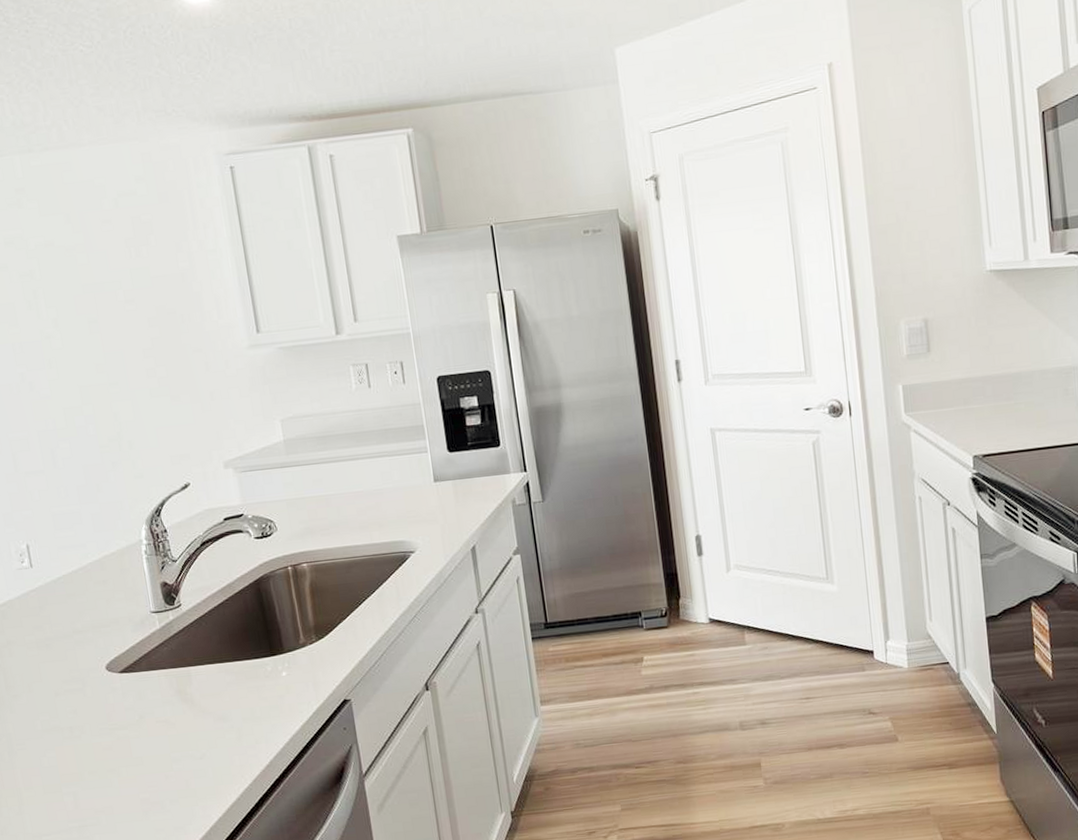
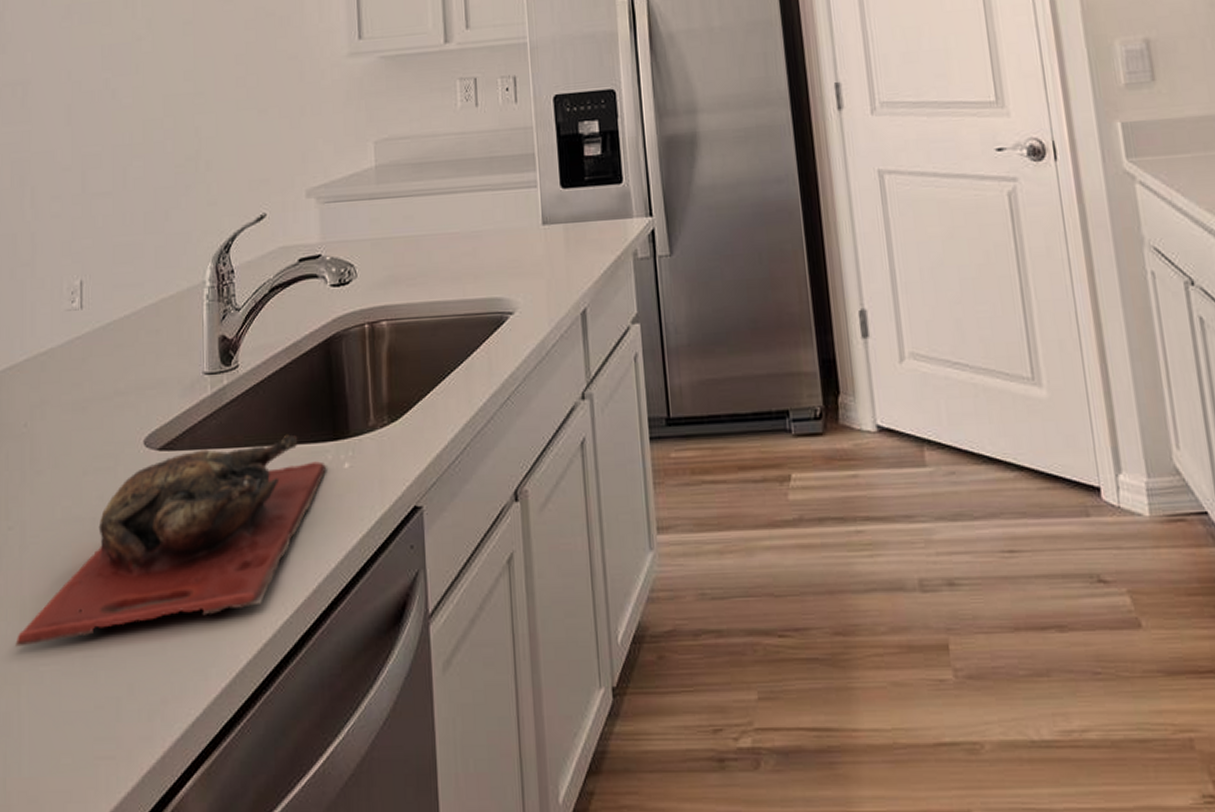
cutting board: none [18,654,268,825] -> present [15,434,327,647]

